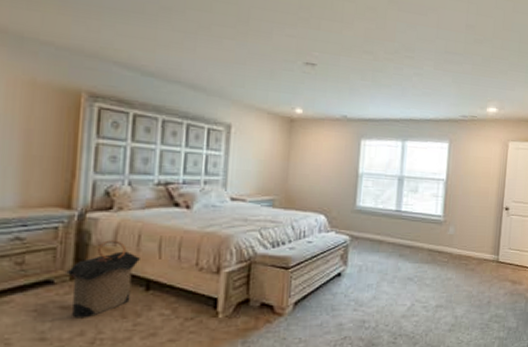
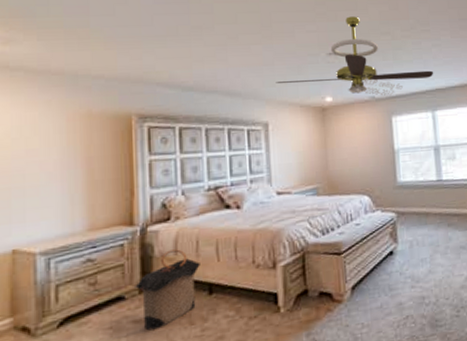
ceiling fan: none [245,27,411,118] -> present [276,16,434,96]

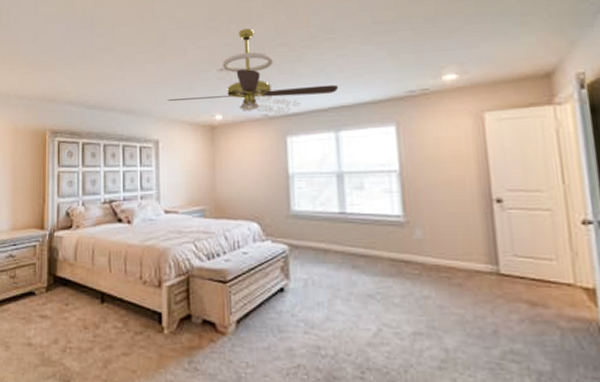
laundry hamper: present [133,249,200,331] -> none [42,256,95,327]

